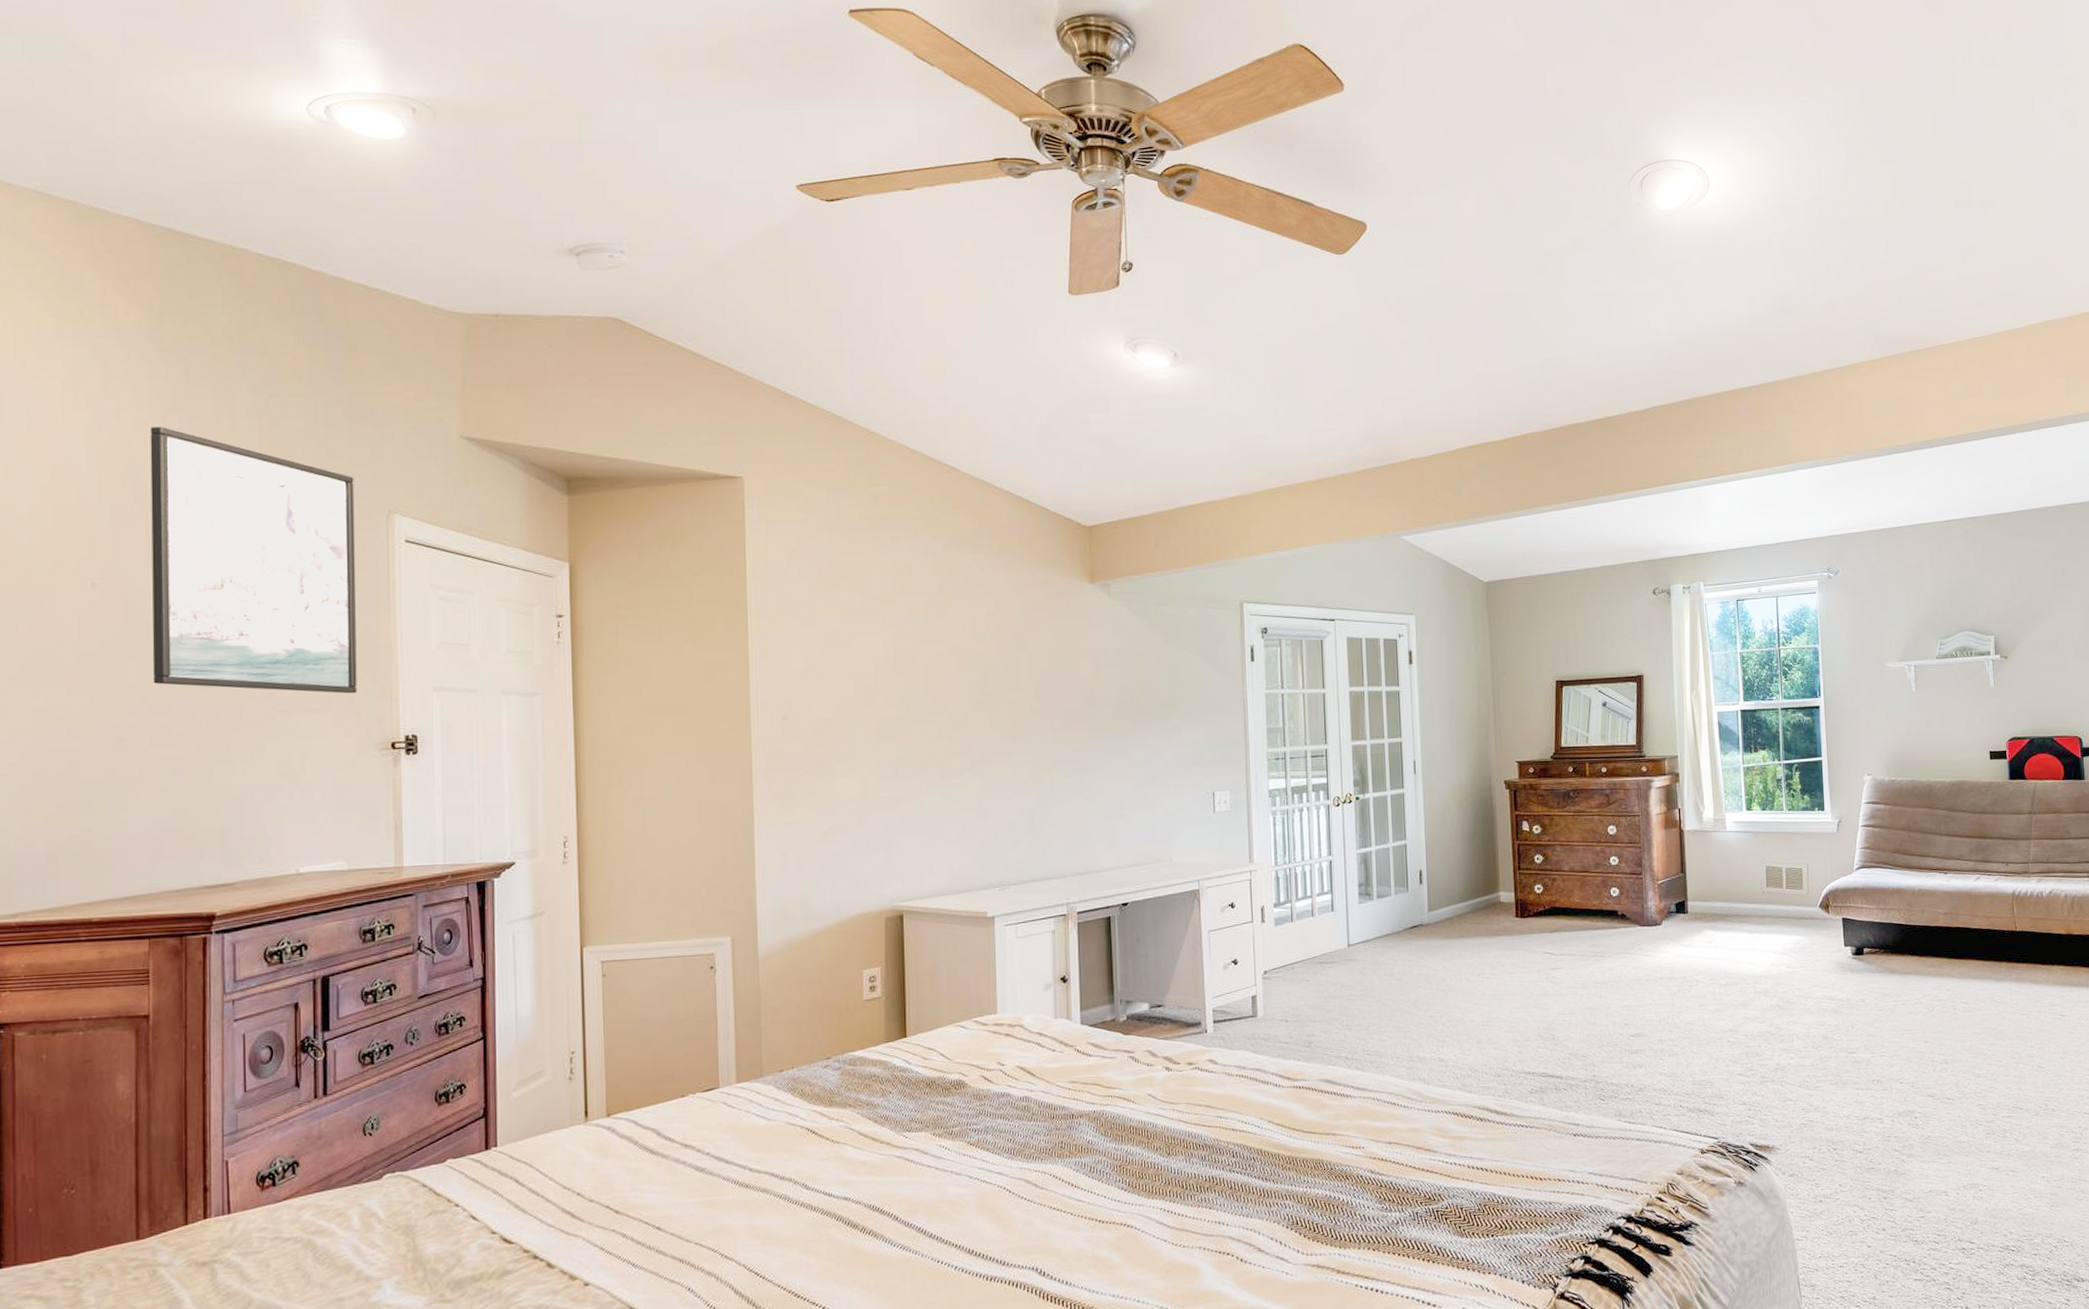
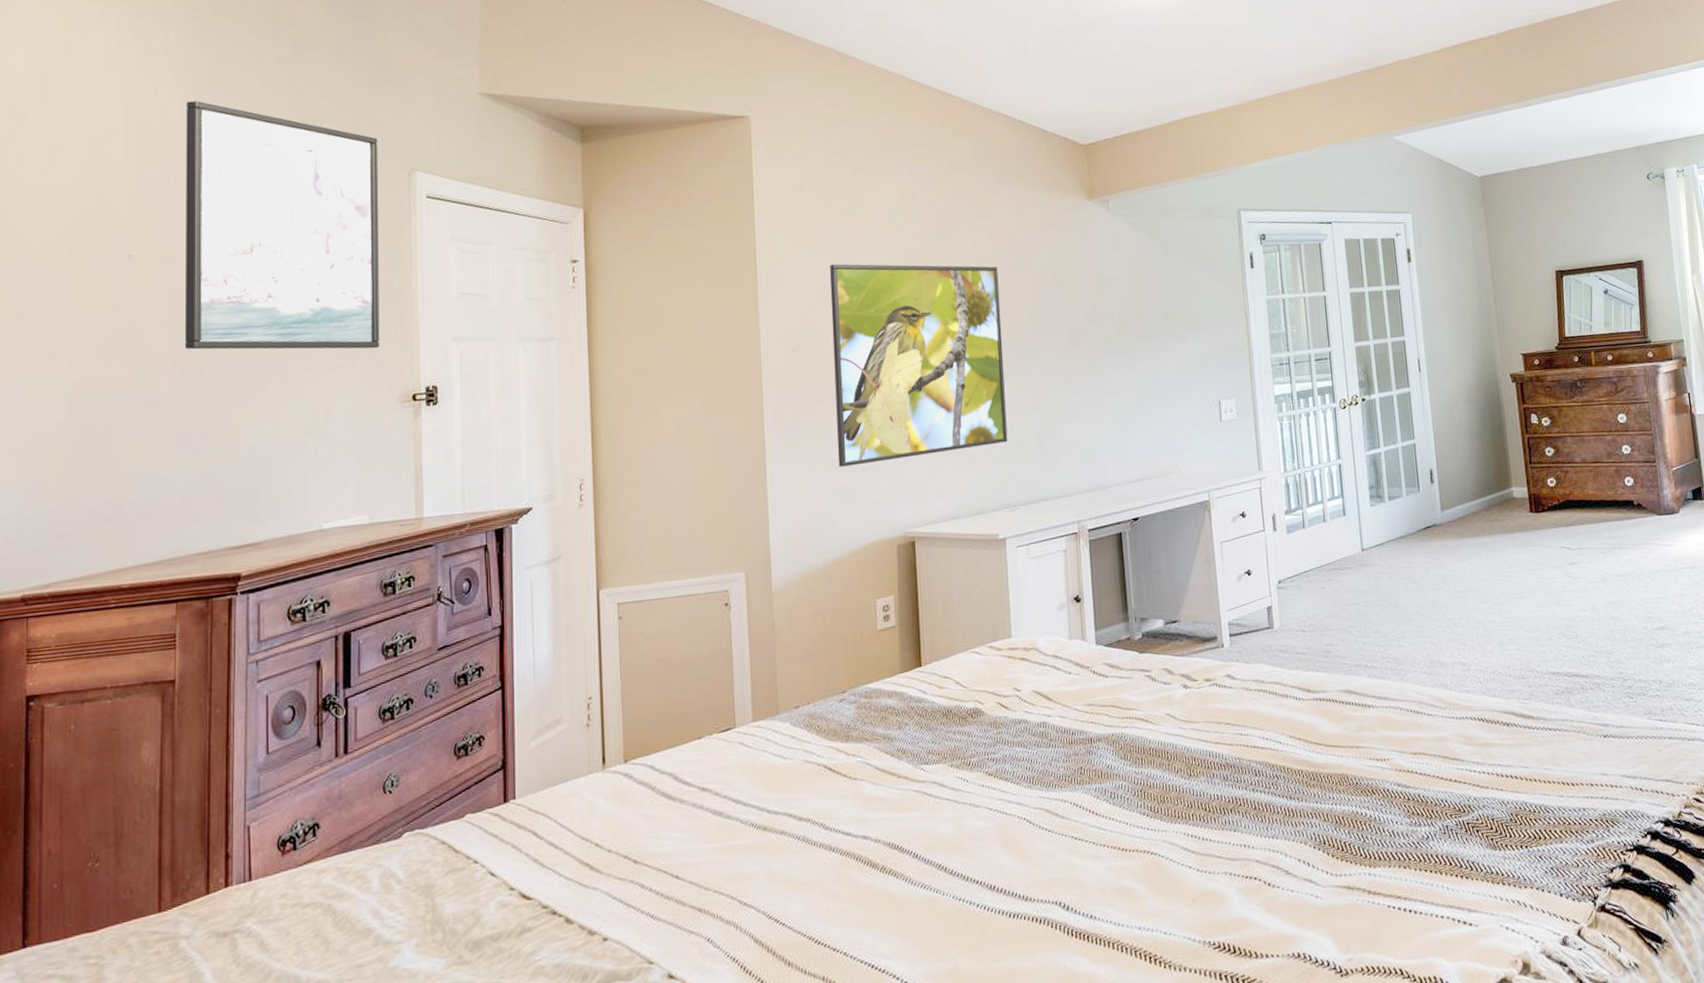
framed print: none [822,634,1000,838] -> present [829,264,1008,467]

